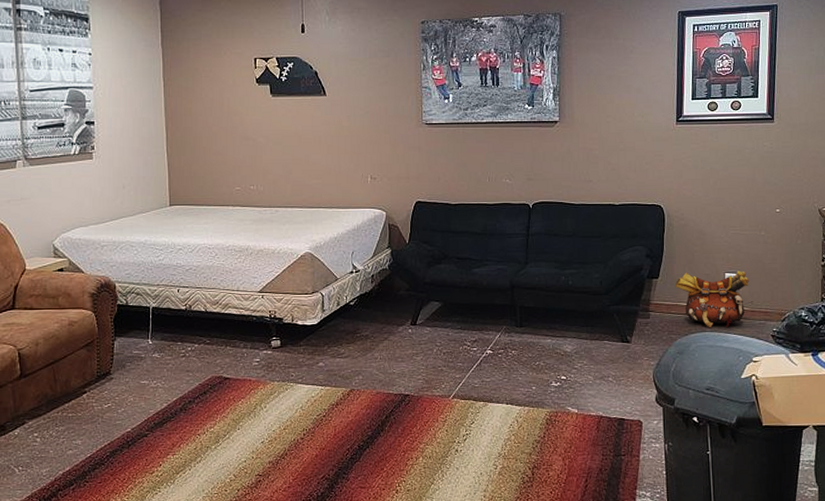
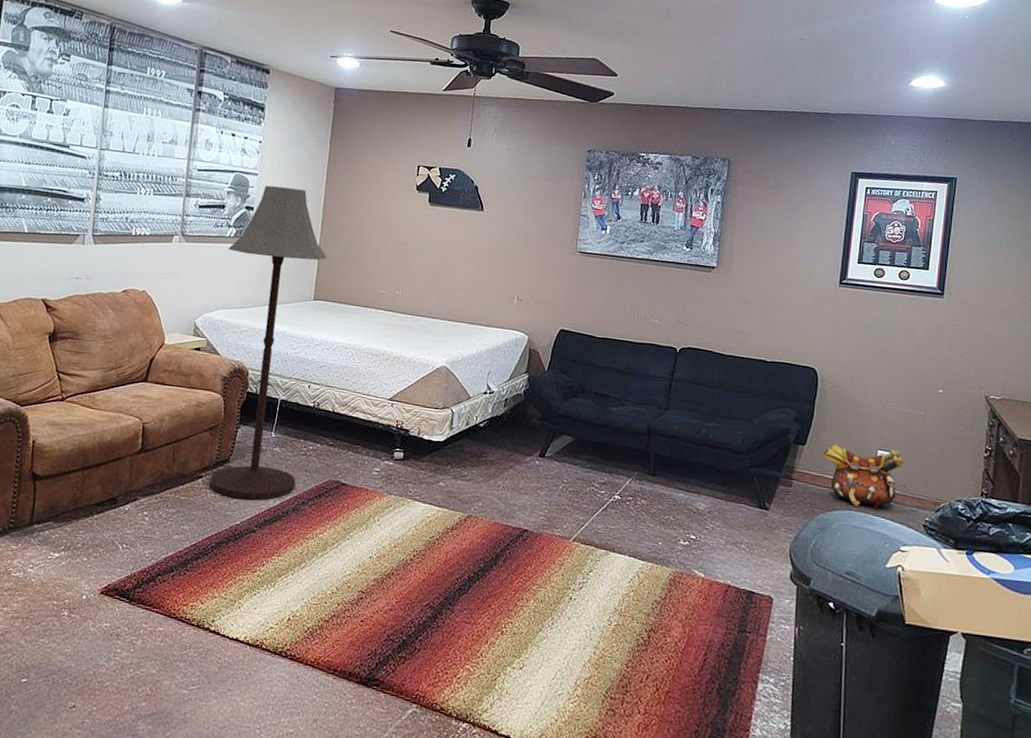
floor lamp: none [74,97,180,408] -> present [209,185,327,500]

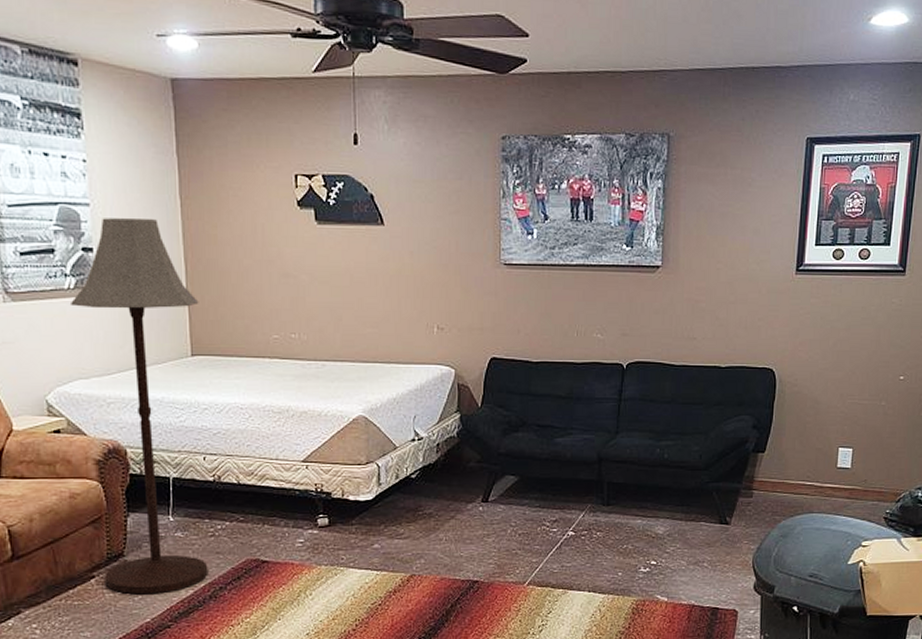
backpack: present [822,443,903,510] -> none [782,445,864,509]

